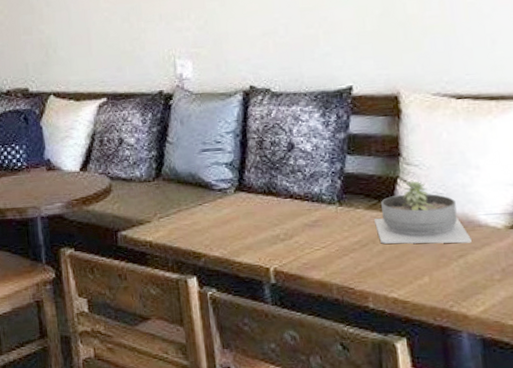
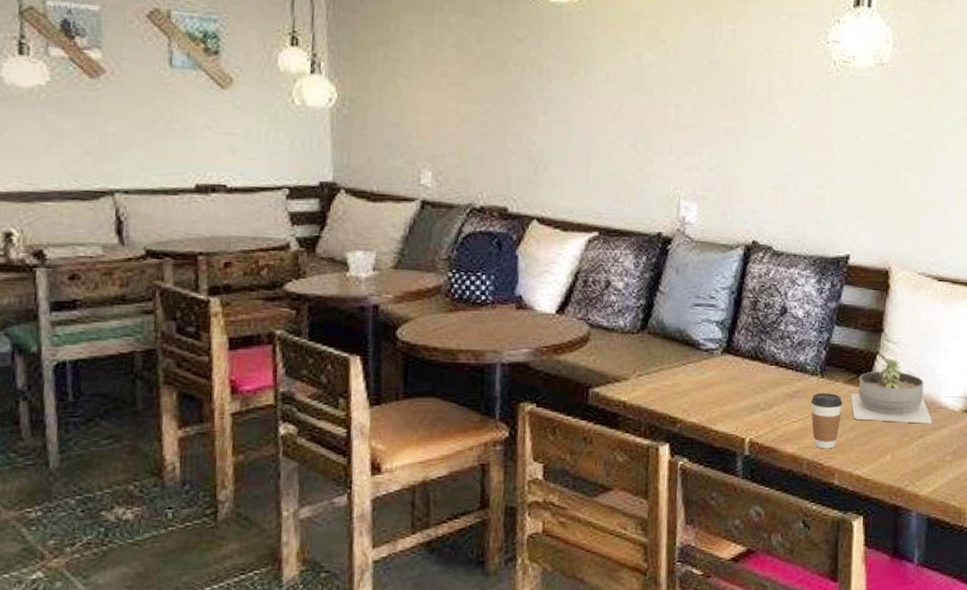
coffee cup: none [331,220,367,274] -> present [810,393,843,449]

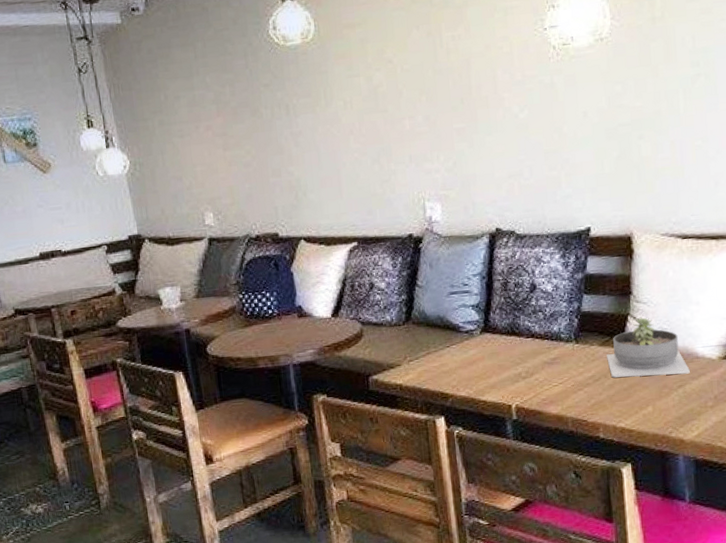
coffee cup: present [810,393,843,449] -> none [568,356,600,407]

